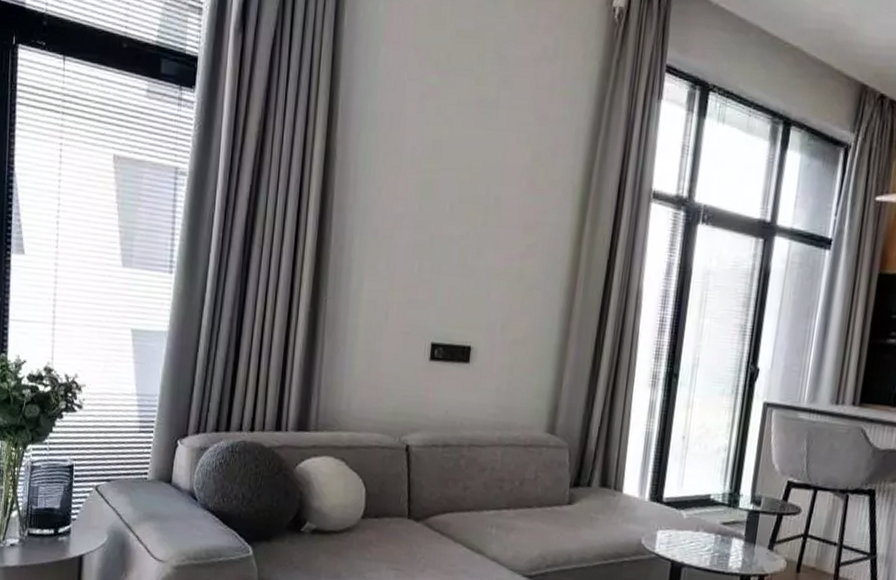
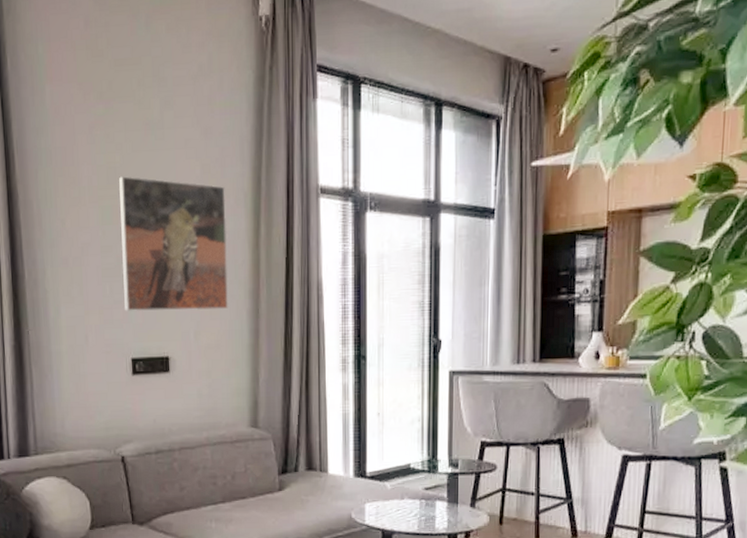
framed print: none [430,151,554,305] -> present [118,176,229,312]

